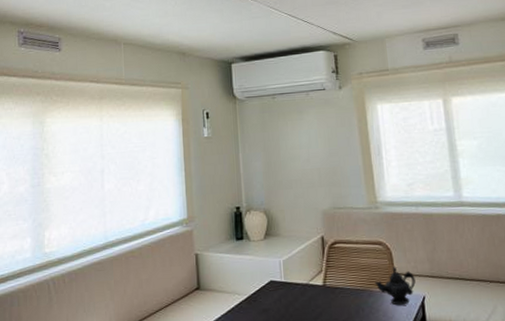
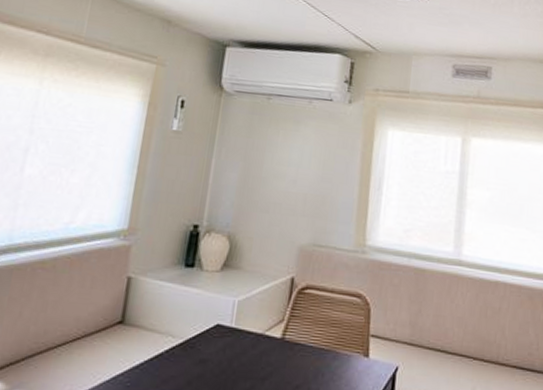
teapot: present [374,266,416,306] -> none [343,325,391,375]

